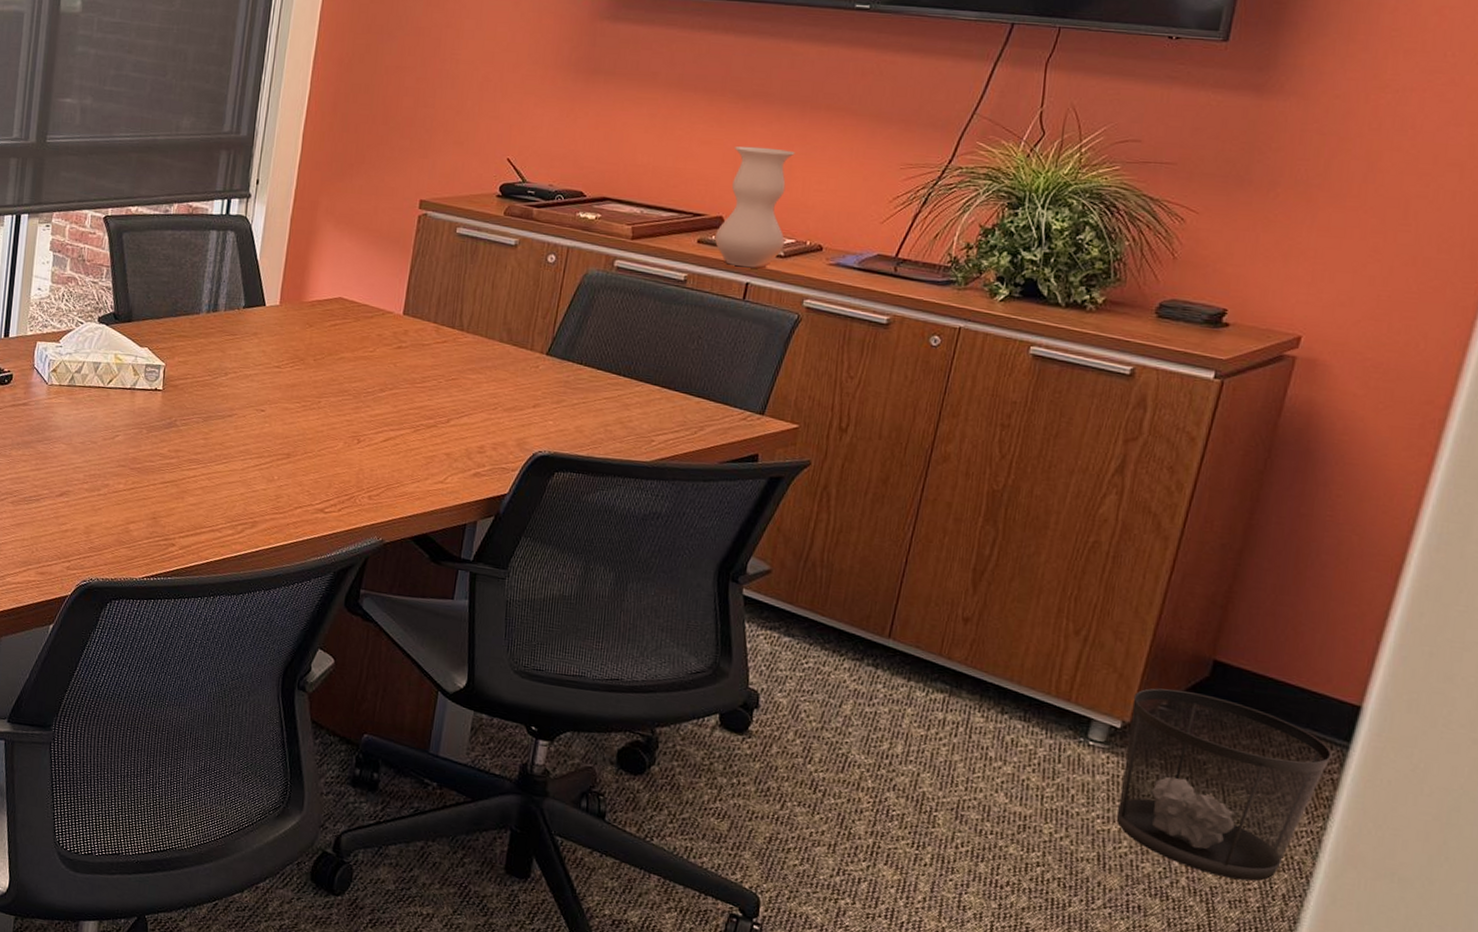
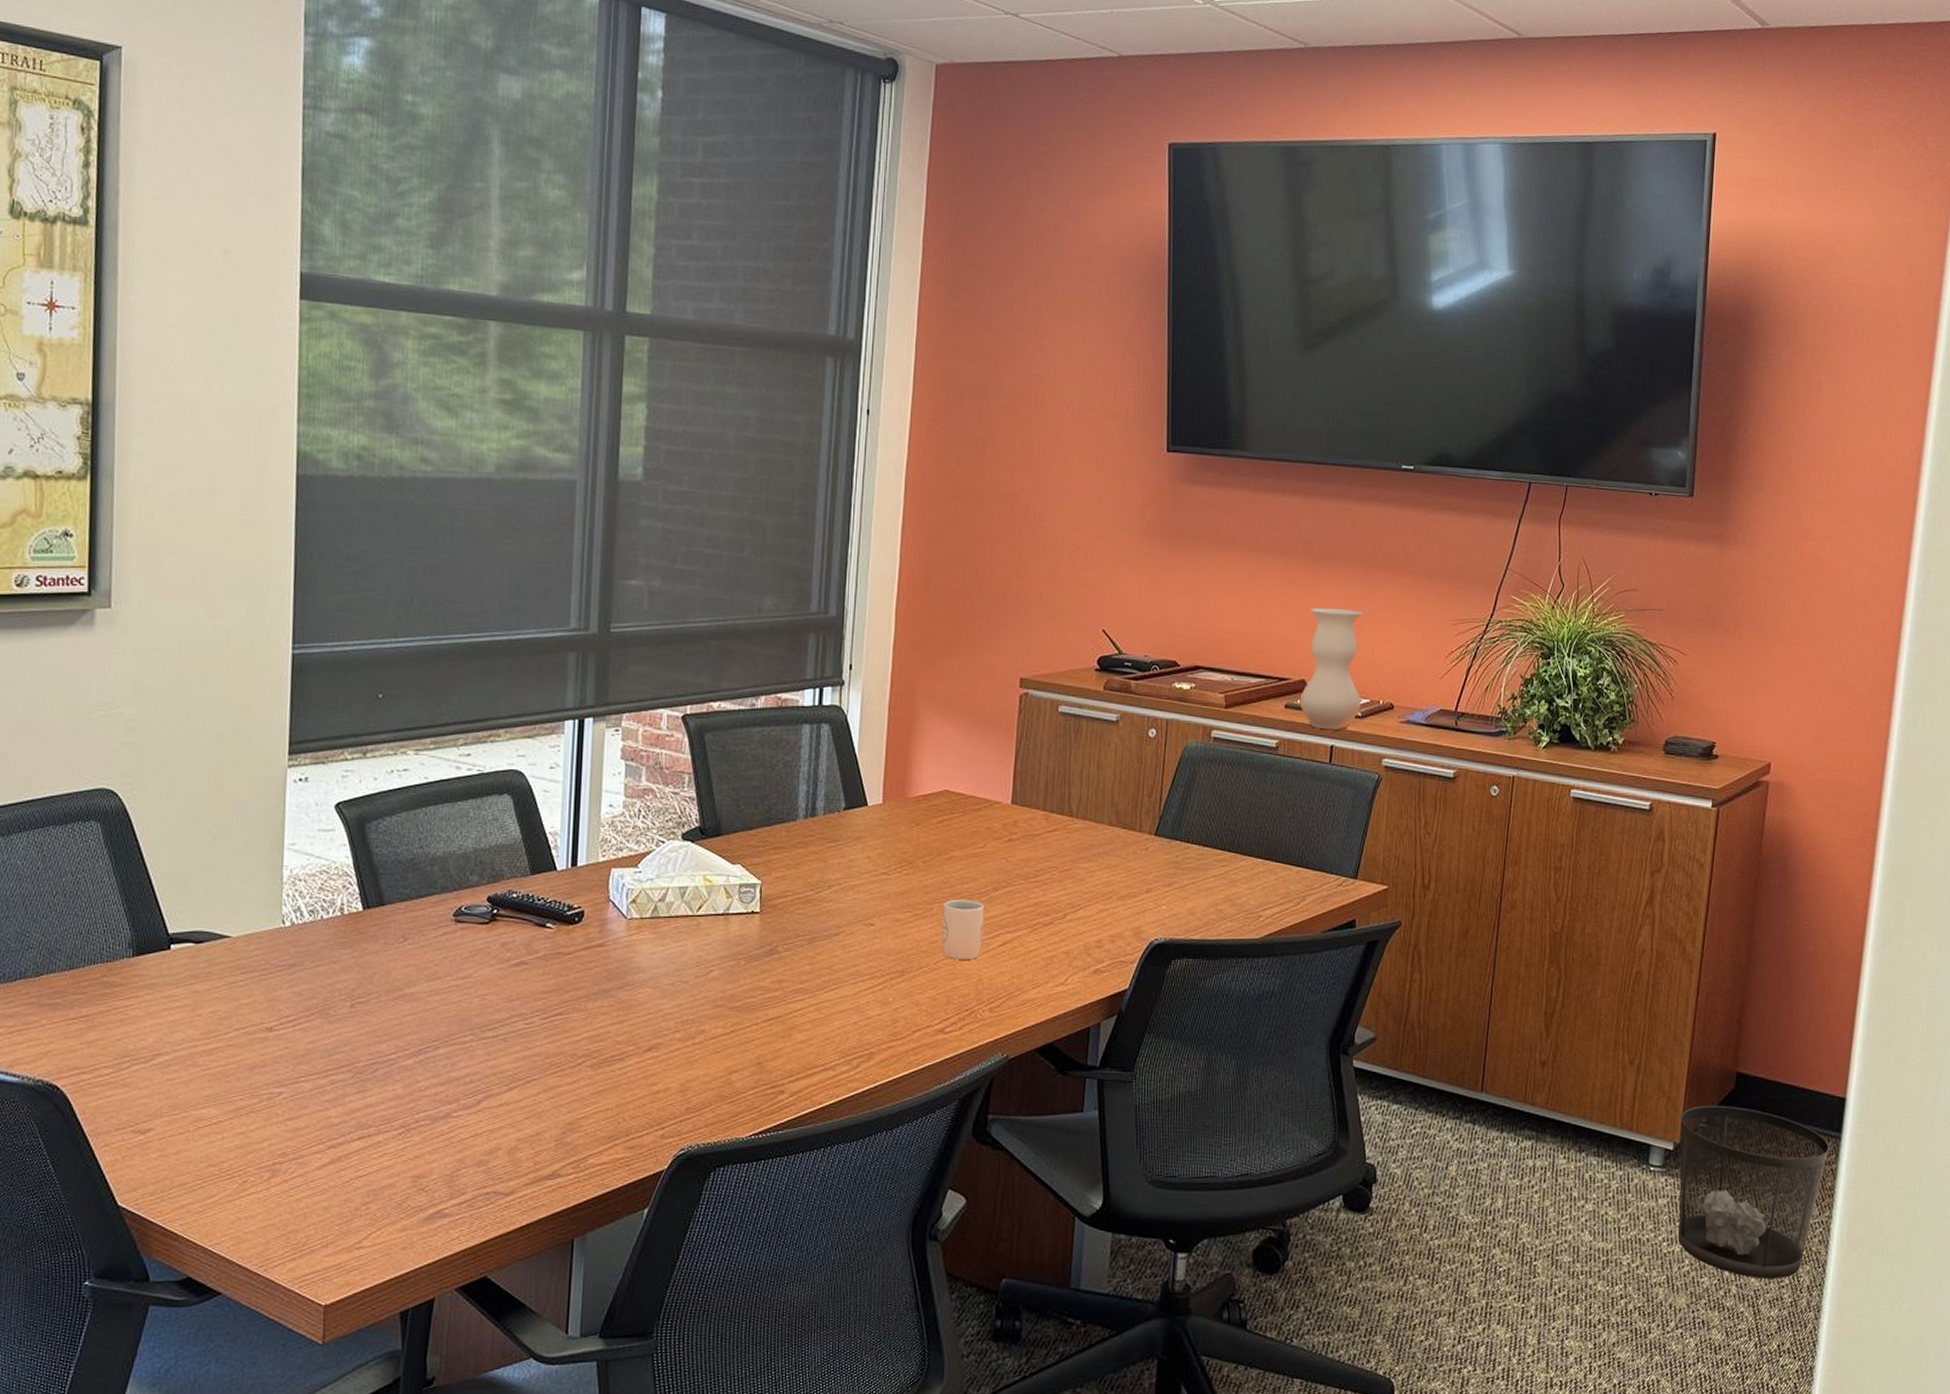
mug: none [326,395,370,451] -> present [941,899,985,960]

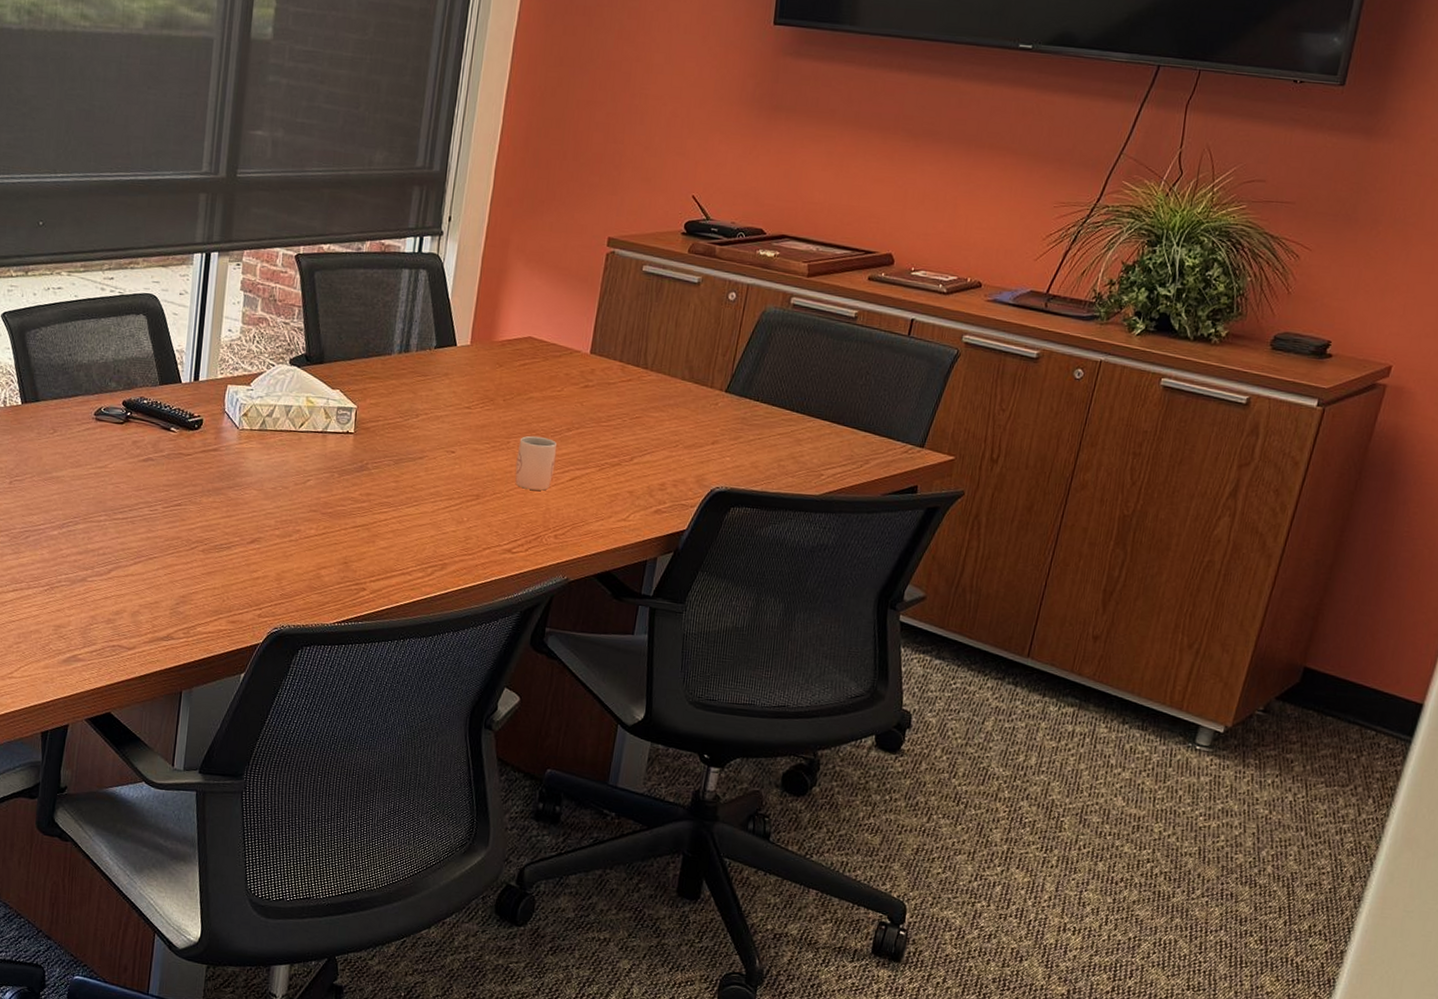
vase: present [1299,607,1363,731] -> none [883,184,960,306]
waste bin: present [1677,1106,1829,1278] -> none [1216,695,1397,866]

